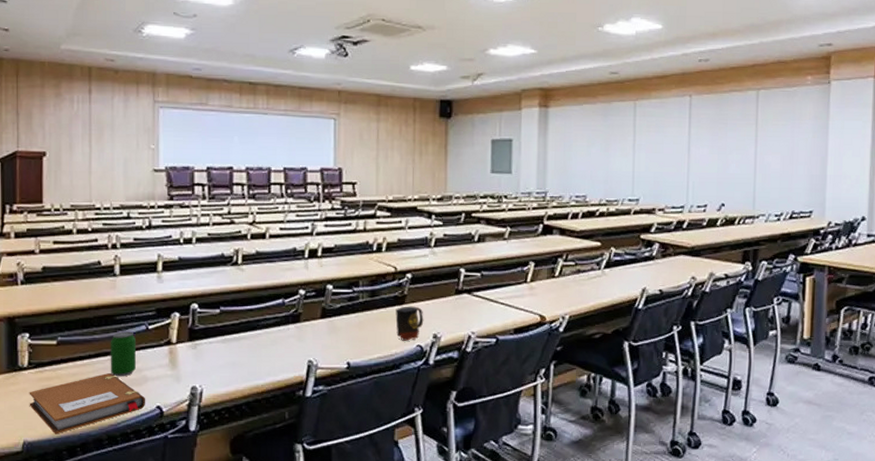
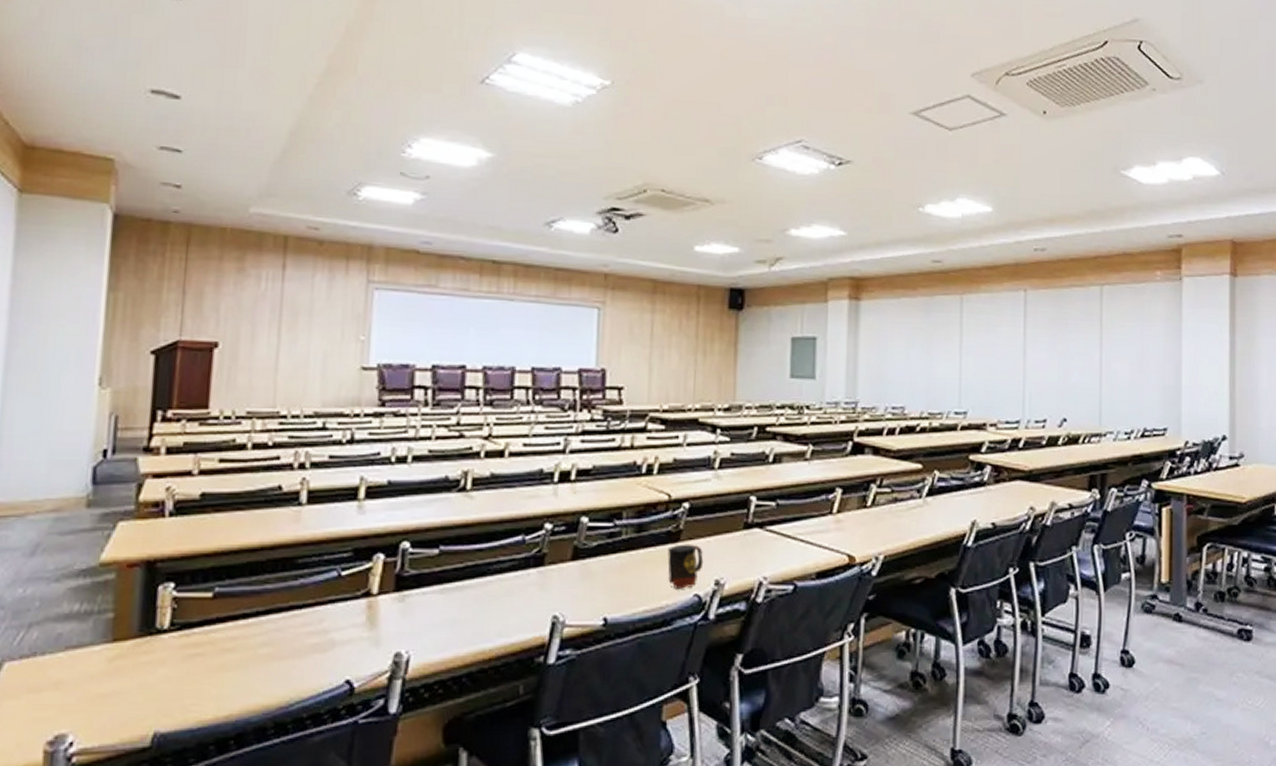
notebook: present [29,373,146,434] -> none [166,636,332,722]
beverage can: present [110,331,136,377] -> none [284,579,323,641]

